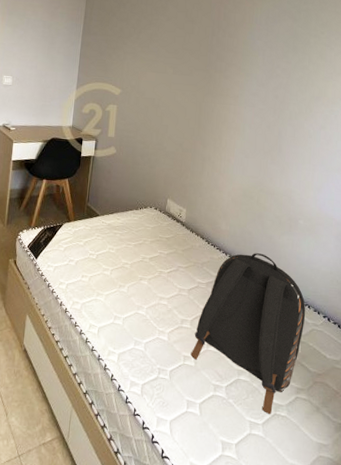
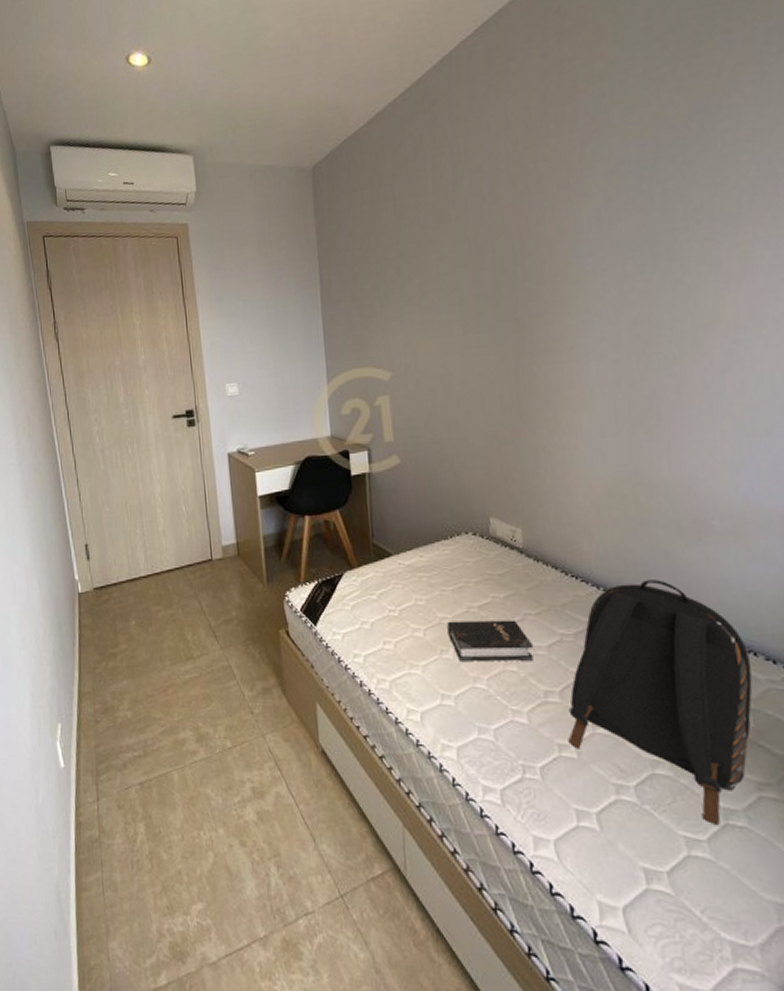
hardback book: none [126,266,180,298] -> present [447,620,534,663]

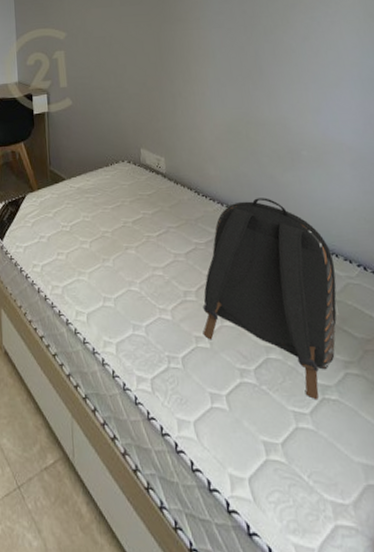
hardback book: present [447,620,534,663] -> none [108,232,175,269]

